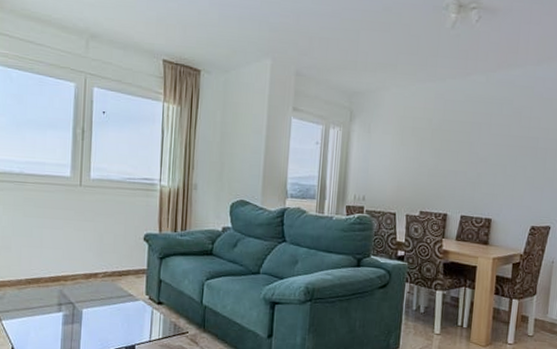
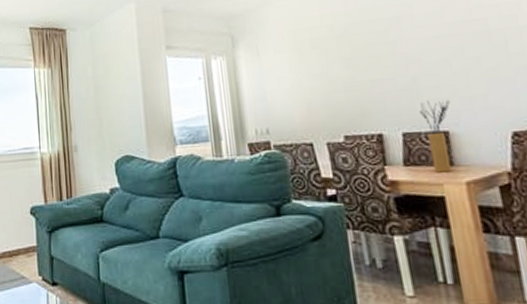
vase: none [475,194,498,249] -> present [420,100,452,173]

